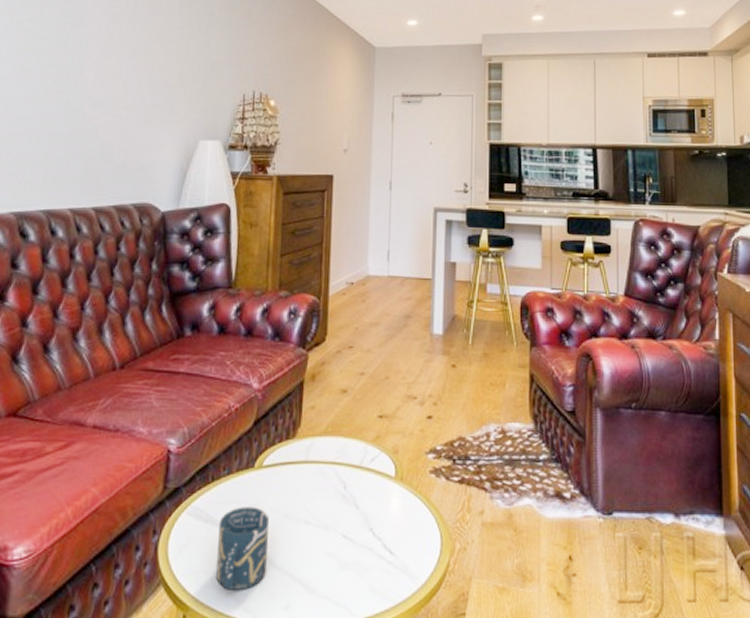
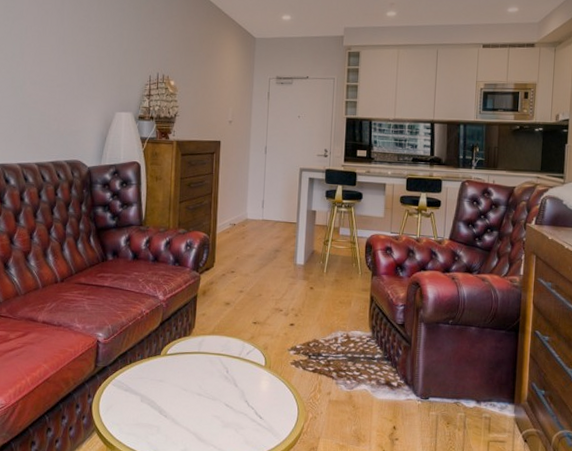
cup: present [216,506,269,590] -> none [134,381,171,438]

